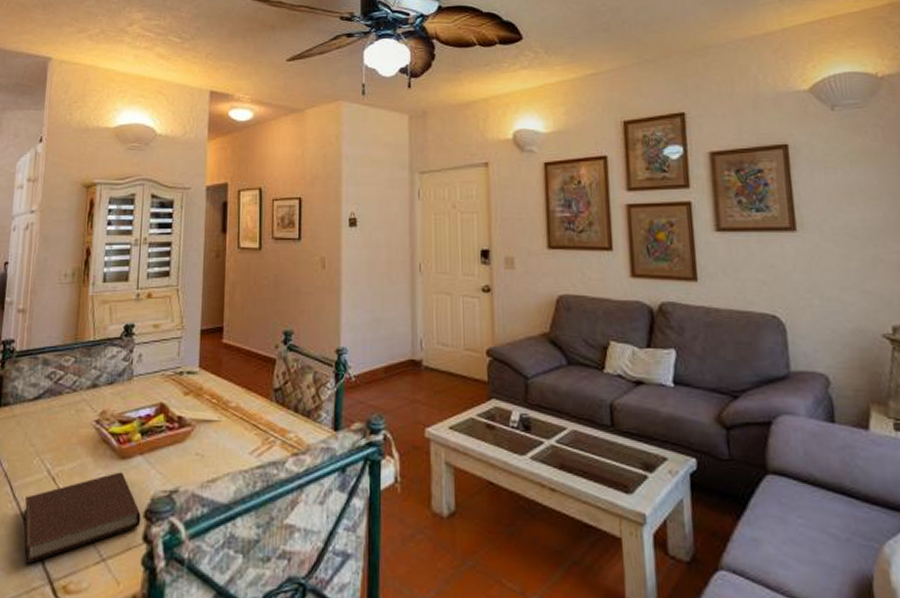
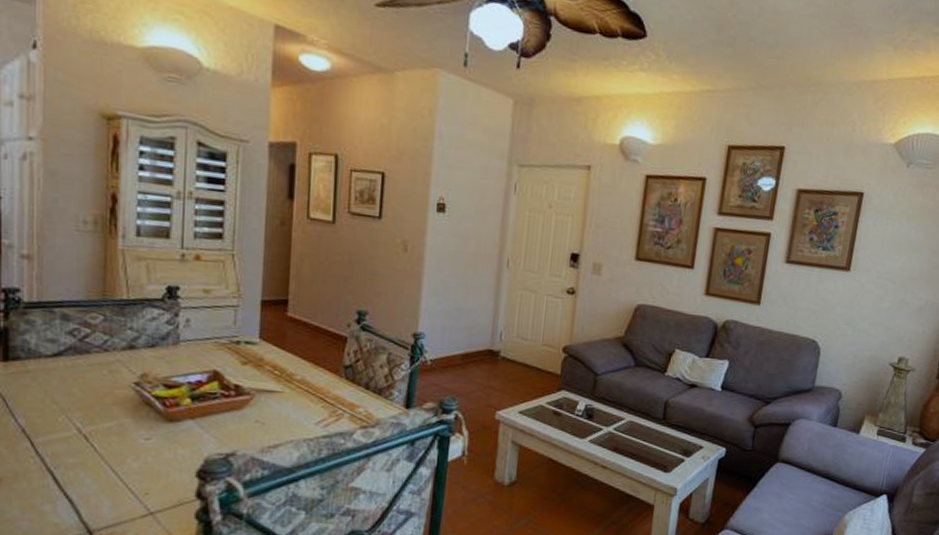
notebook: present [24,472,141,565] -> none [52,434,194,516]

